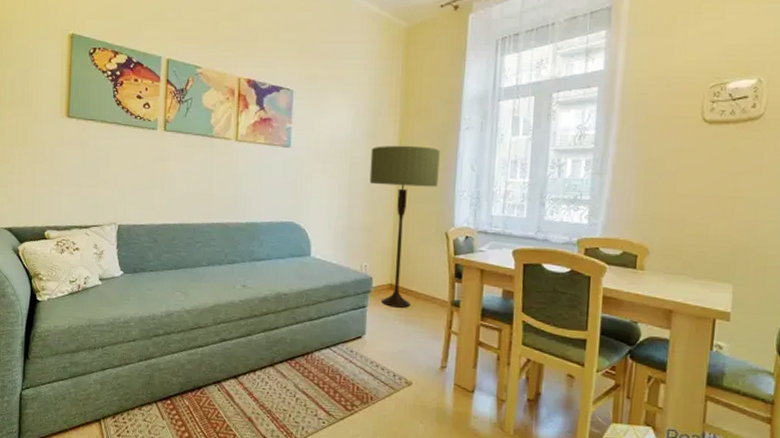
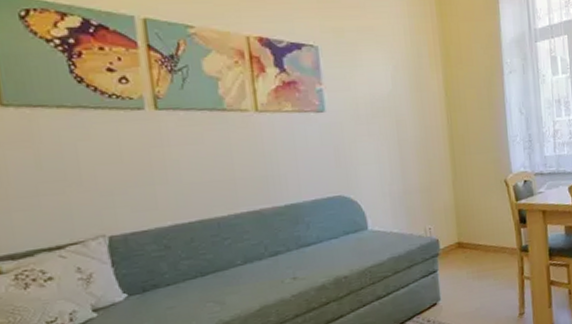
floor lamp: present [369,145,440,308] -> none [416,95,491,266]

